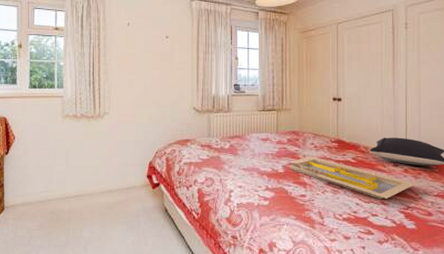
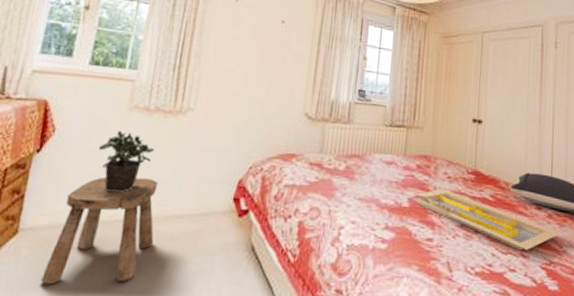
stool: none [25,166,95,242] -> present [41,176,158,285]
potted plant: none [46,133,85,178] -> present [98,130,154,193]

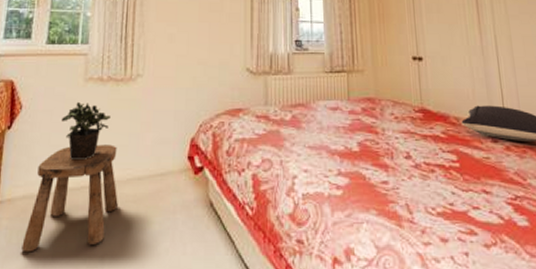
serving tray: present [416,188,560,251] -> none [366,129,522,187]

